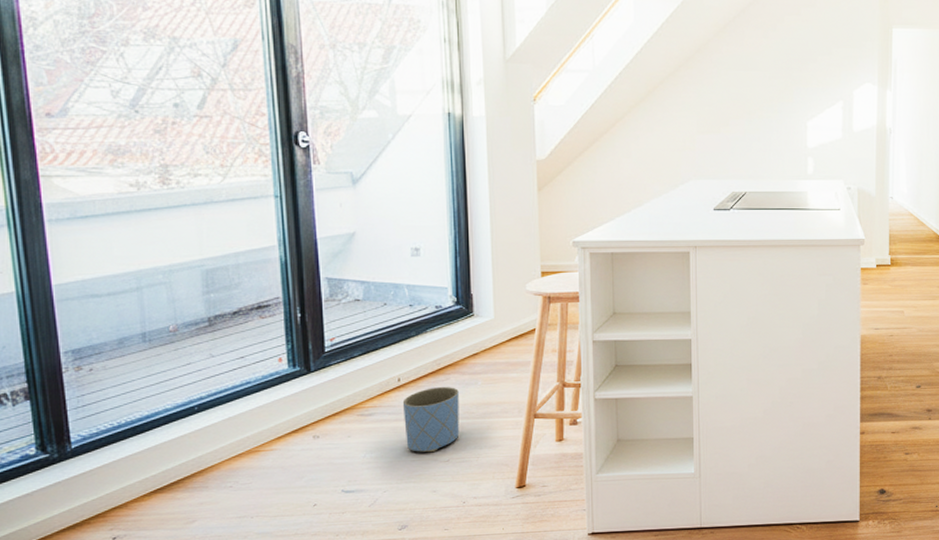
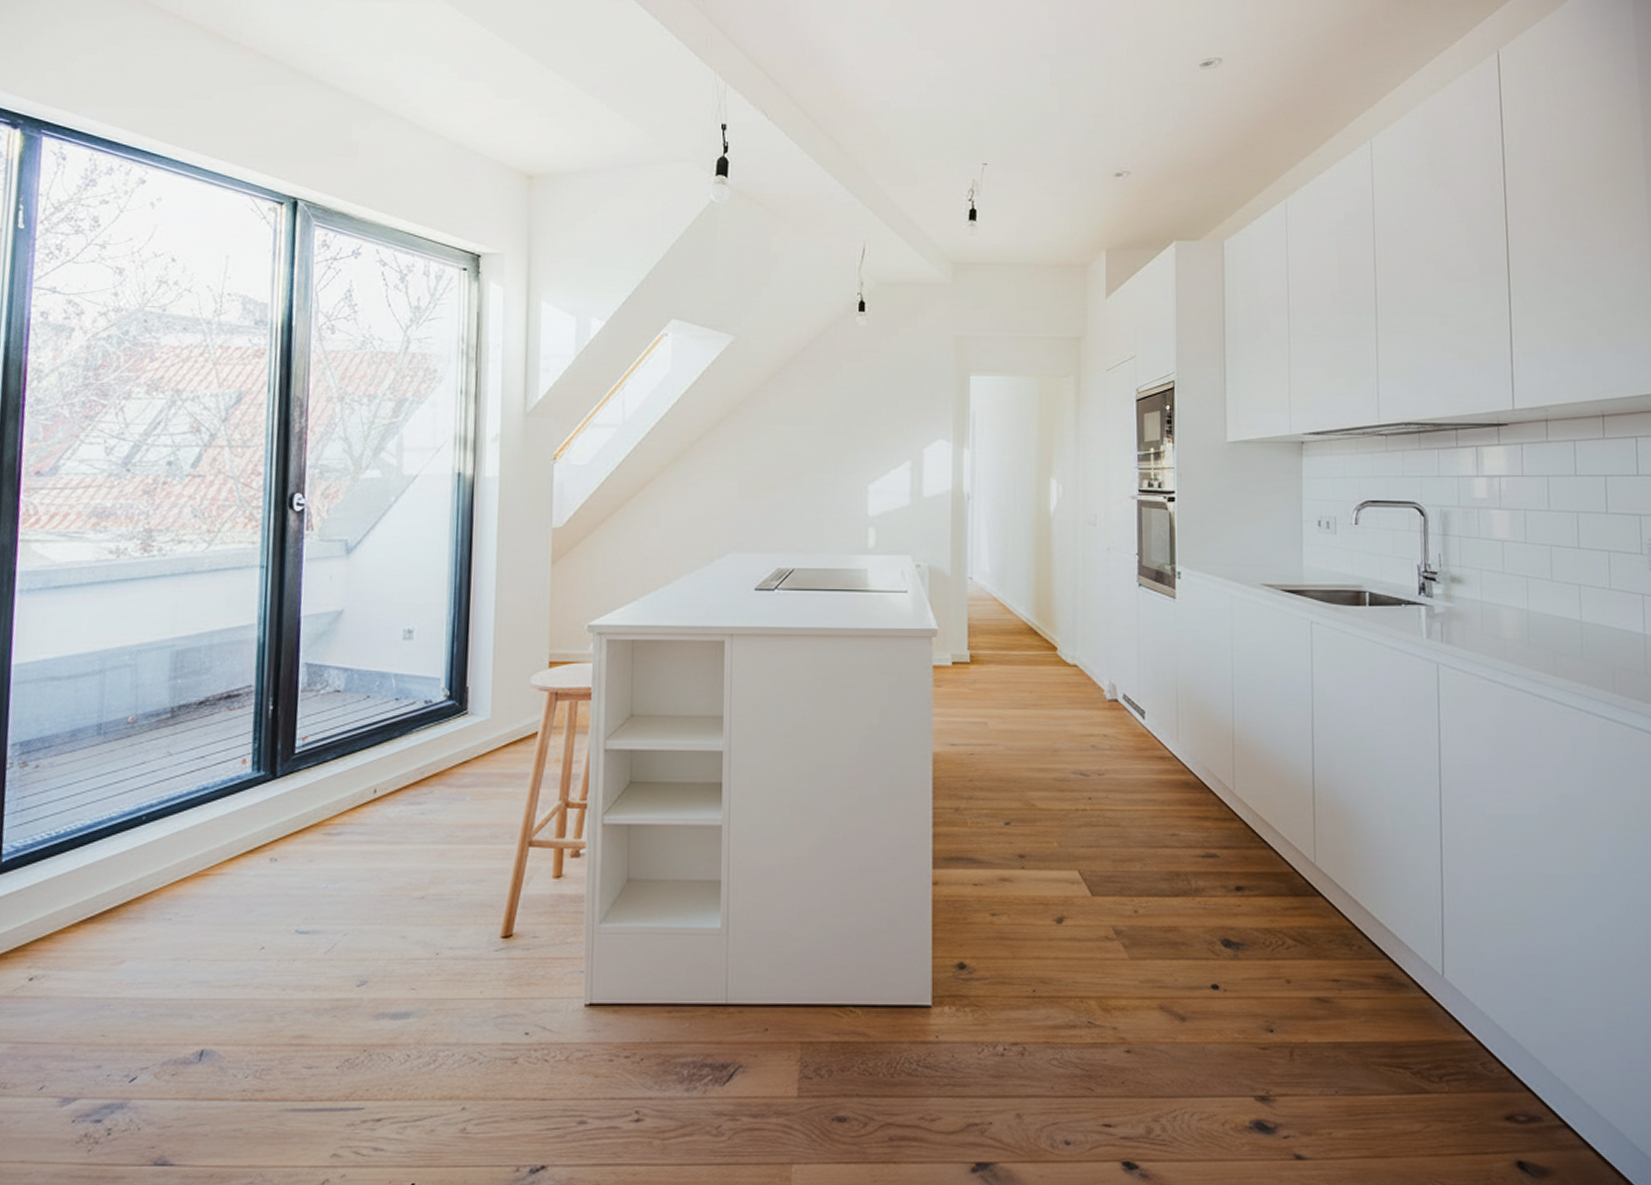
planter: present [402,387,460,453] -> none [376,802,443,886]

